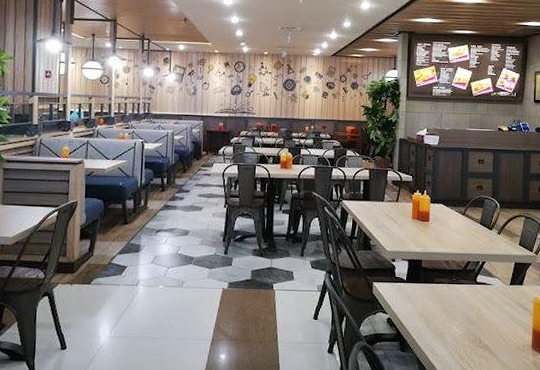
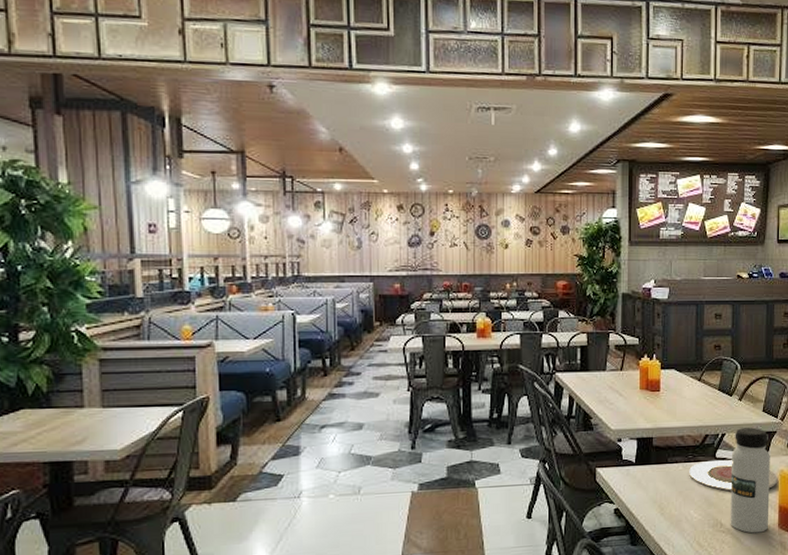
plate: none [453,284,532,313] -> present [689,459,778,492]
water bottle: none [488,258,525,352] -> present [730,427,770,534]

